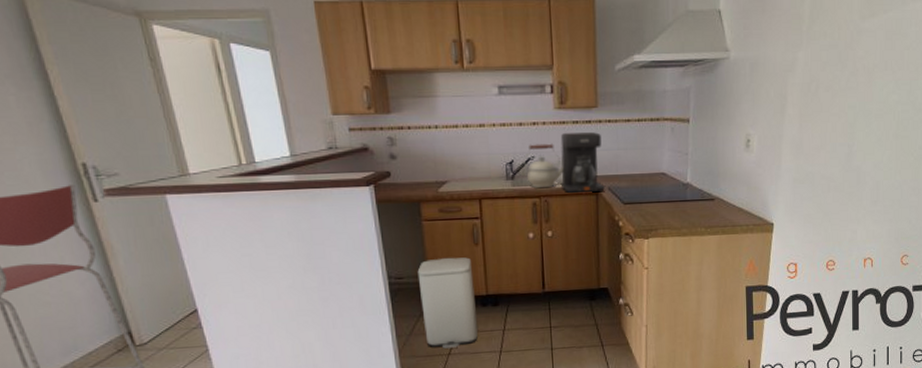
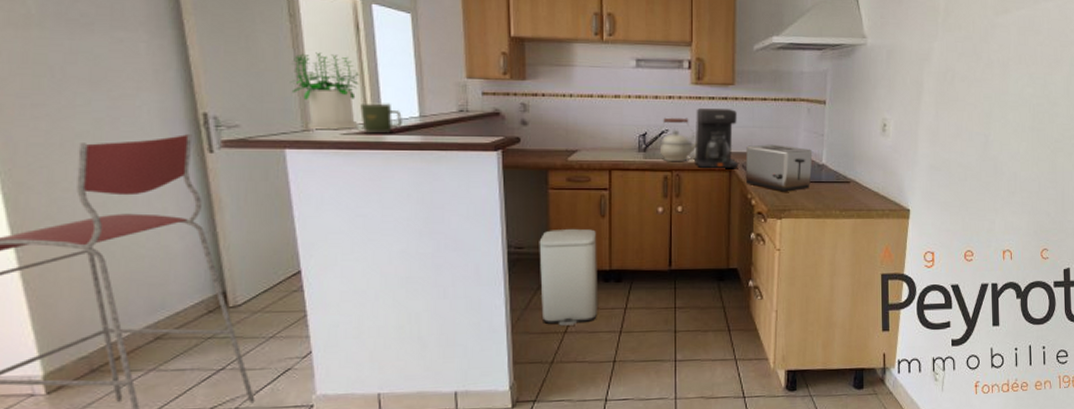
potted plant: none [160,96,231,175] -> present [290,52,359,130]
mug: none [232,144,275,175] -> present [360,103,402,134]
toaster: none [611,165,678,213] -> present [745,144,813,192]

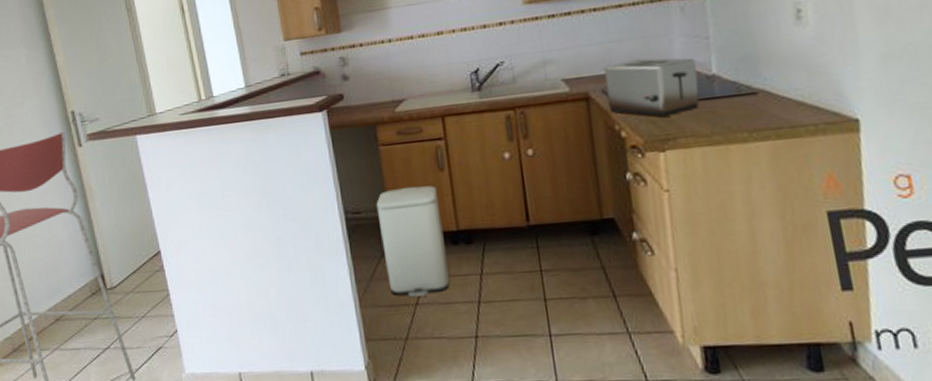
potted plant: present [290,52,359,130] -> none [133,38,192,115]
mug: present [360,103,402,134] -> none [193,78,231,111]
kettle: present [656,117,697,162] -> none [490,44,542,99]
coffee maker: present [694,108,738,169] -> none [533,25,598,102]

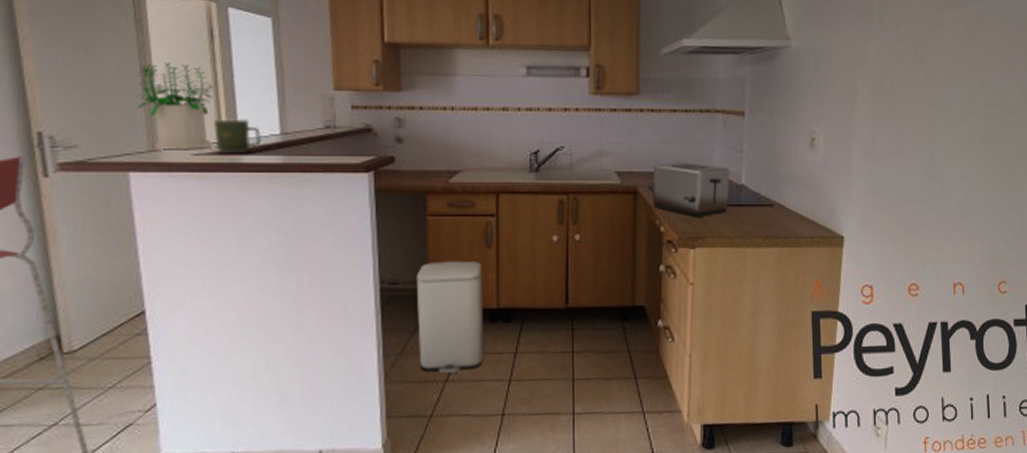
potted plant: none [133,38,192,115] -> present [135,62,213,150]
mug: none [193,78,231,111] -> present [214,119,261,154]

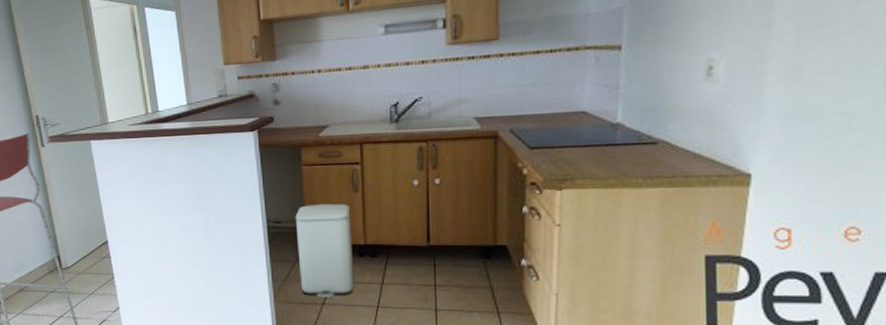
potted plant: present [135,62,213,150] -> none [90,56,140,123]
mug: present [214,119,261,154] -> none [141,95,174,123]
toaster: present [652,162,730,217] -> none [514,103,603,159]

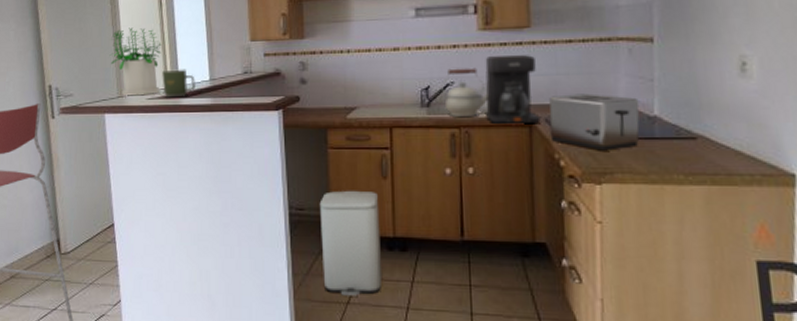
potted plant: none [90,56,140,123] -> present [109,27,162,96]
mug: none [141,95,174,123] -> present [162,69,195,98]
kettle: none [409,82,456,132] -> present [440,67,489,118]
coffee maker: none [452,68,506,137] -> present [484,55,541,125]
toaster: none [514,103,603,159] -> present [549,93,640,151]

